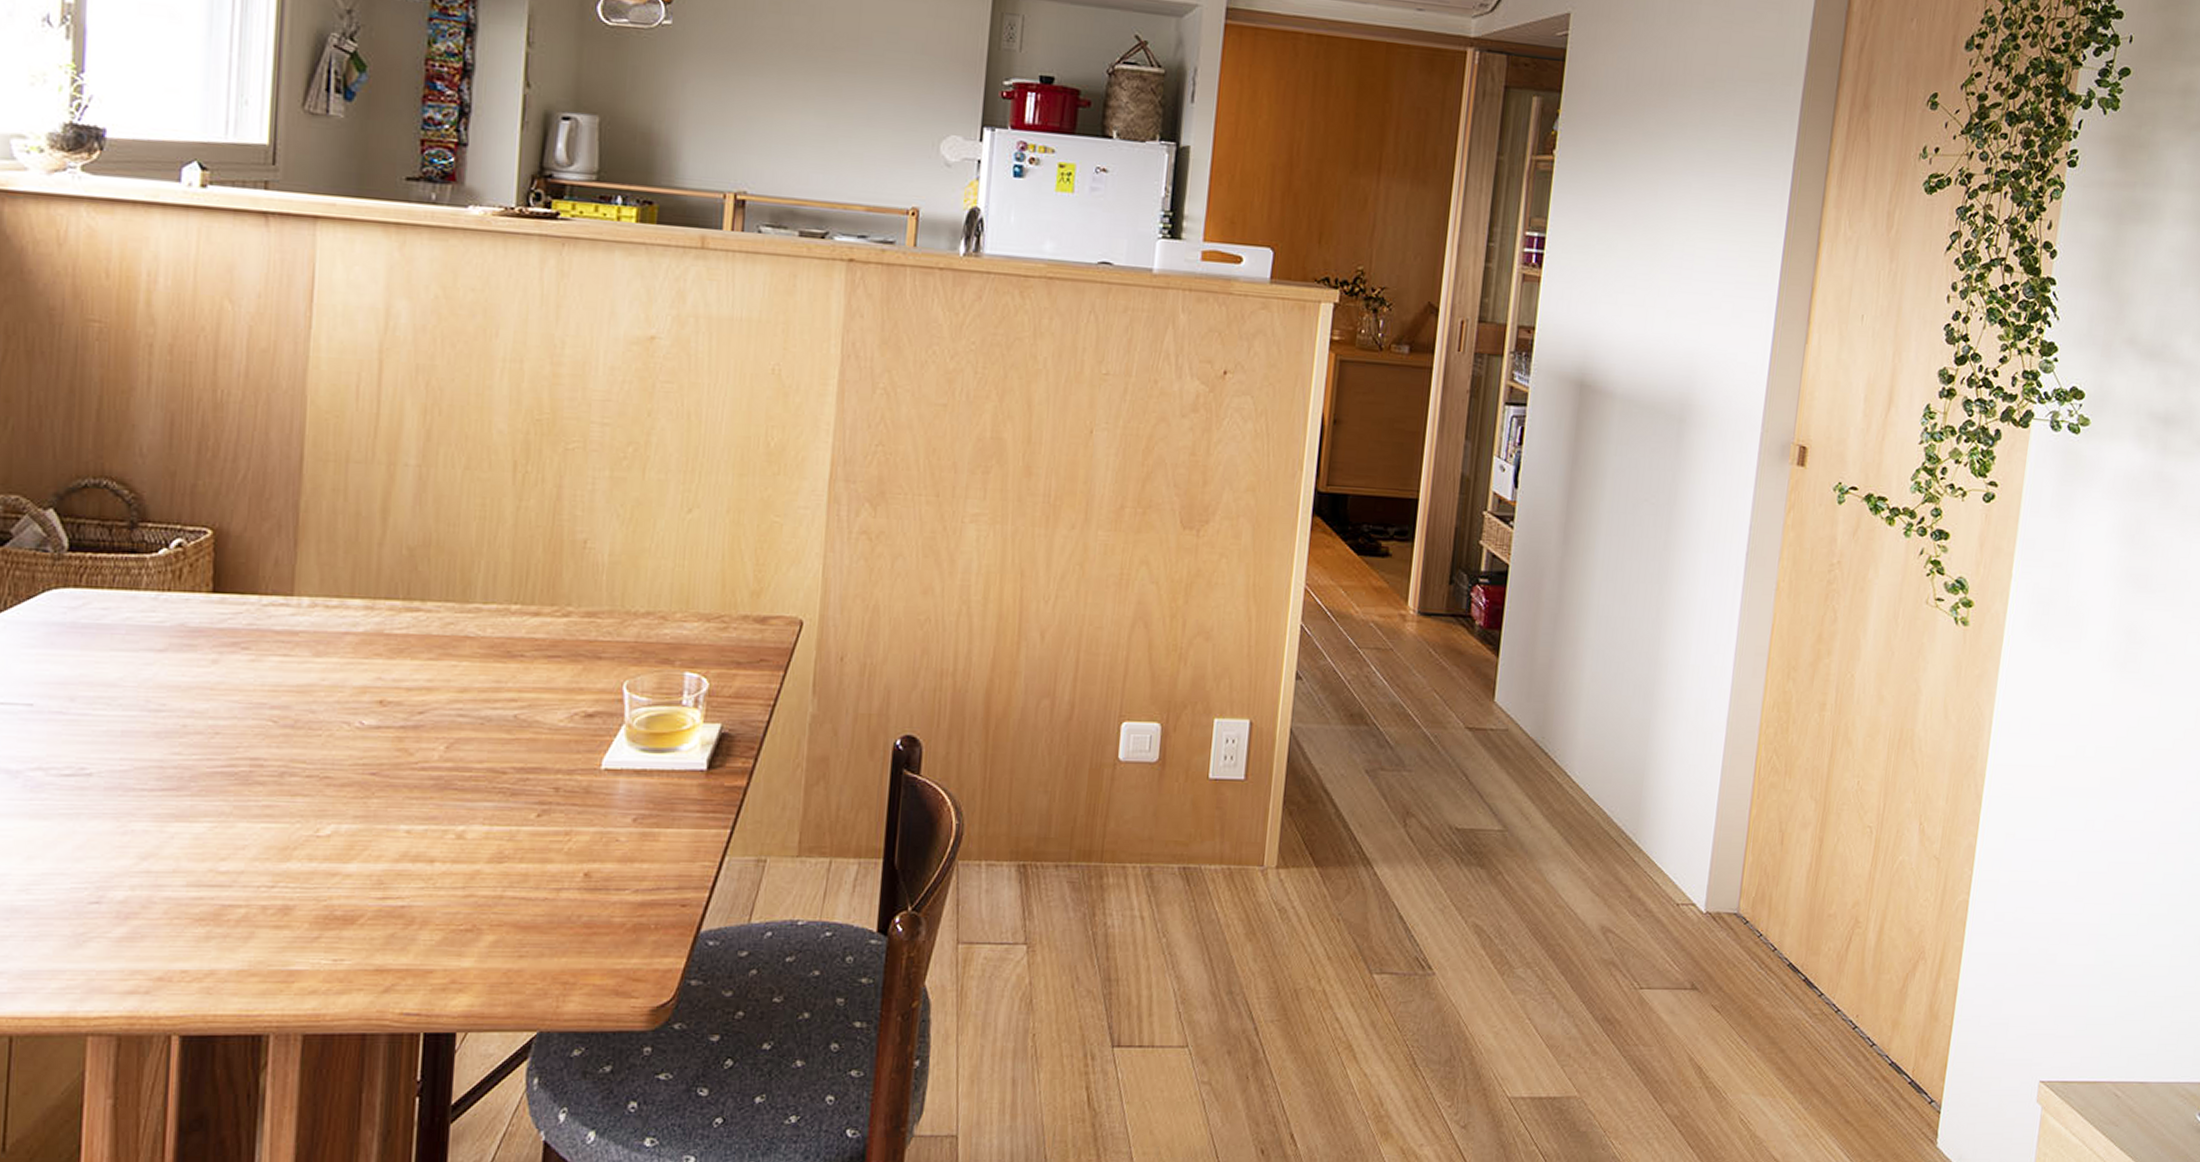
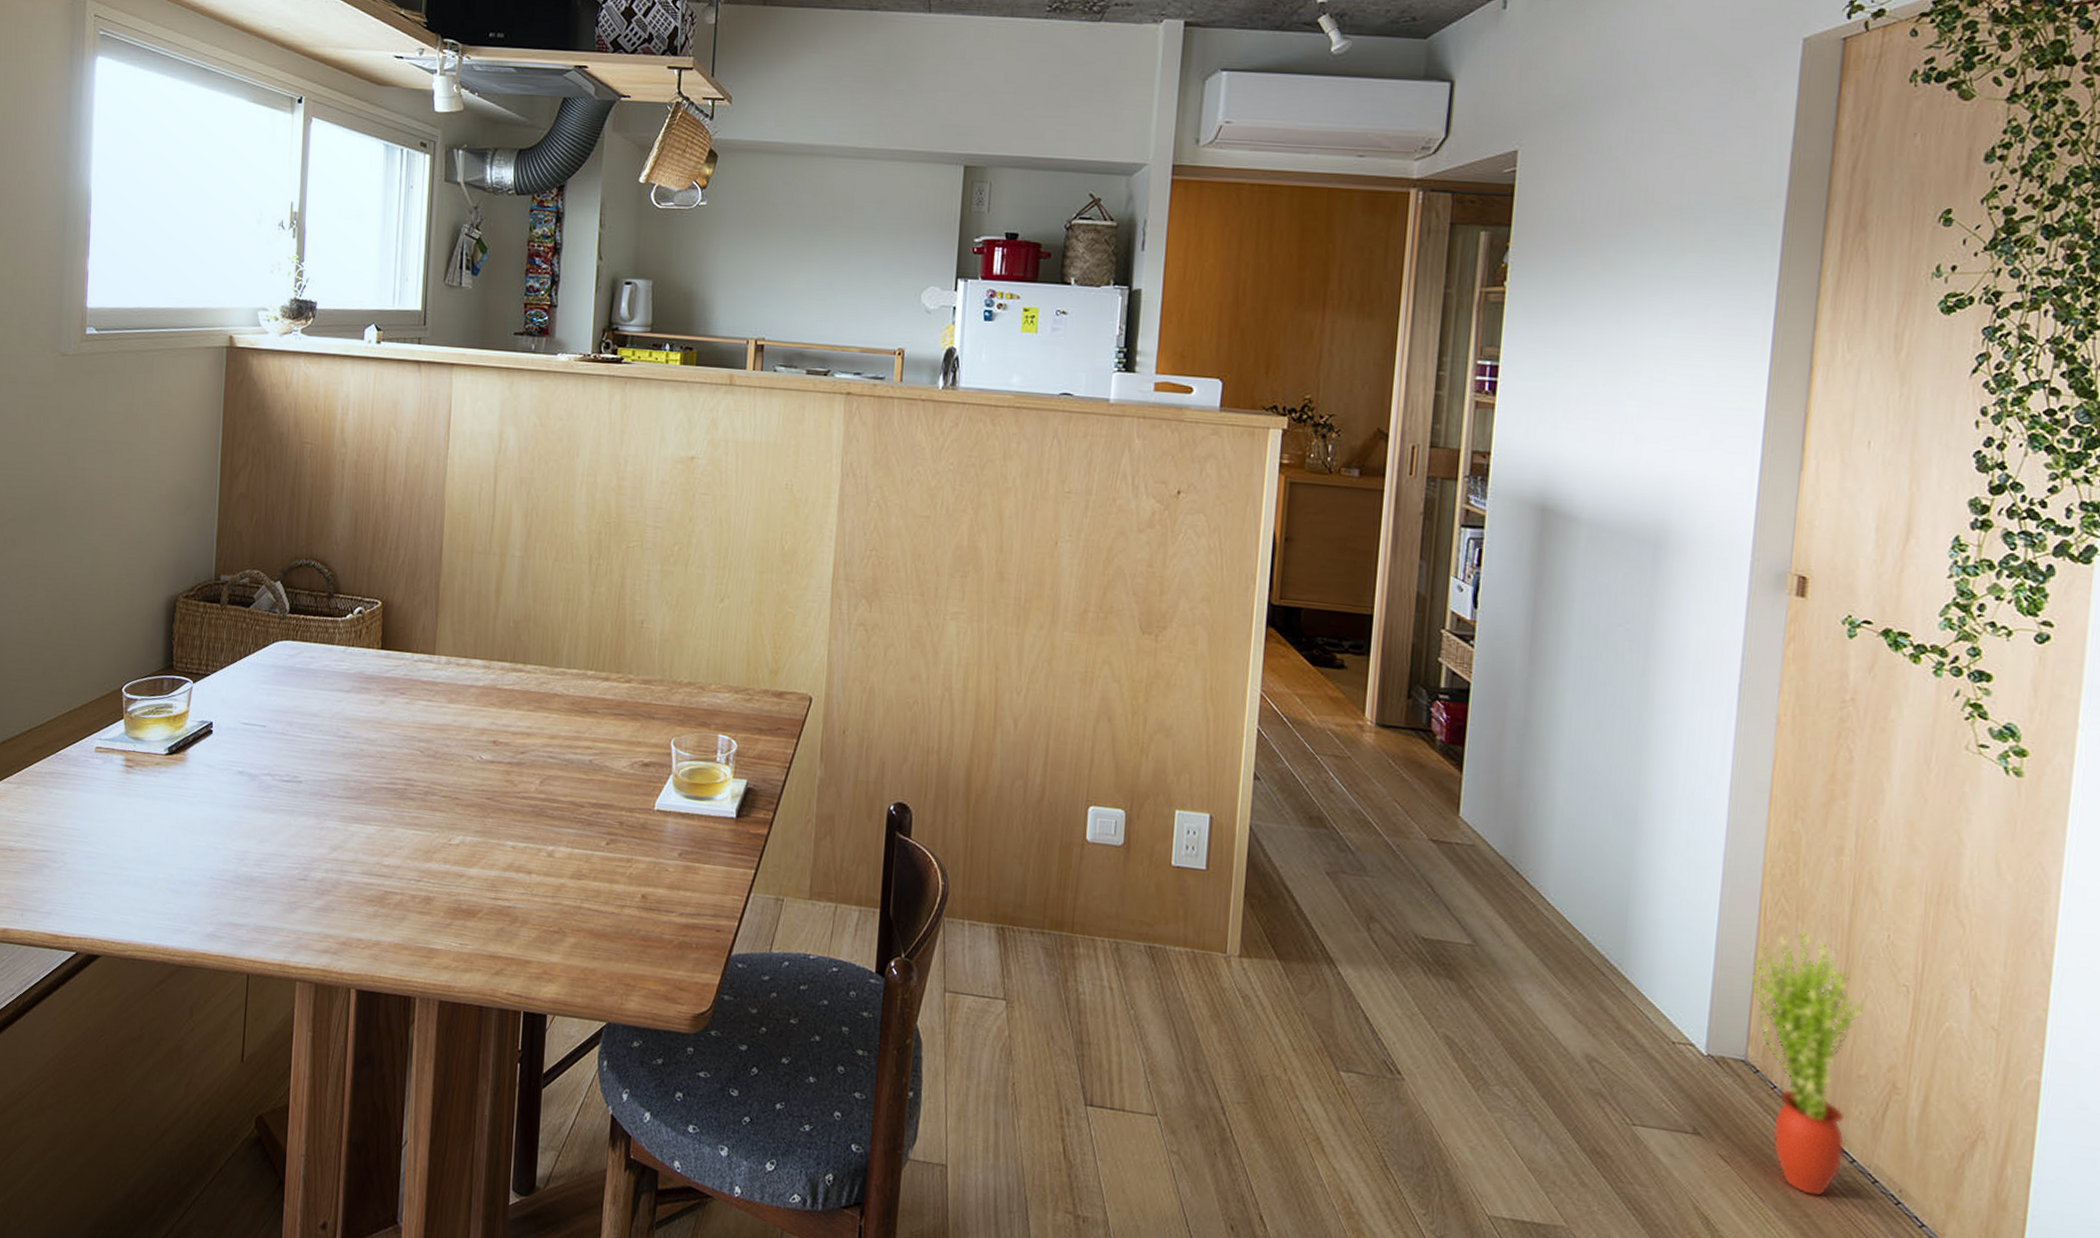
potted plant: none [1744,784,1836,1033] -> present [1750,930,1864,1197]

